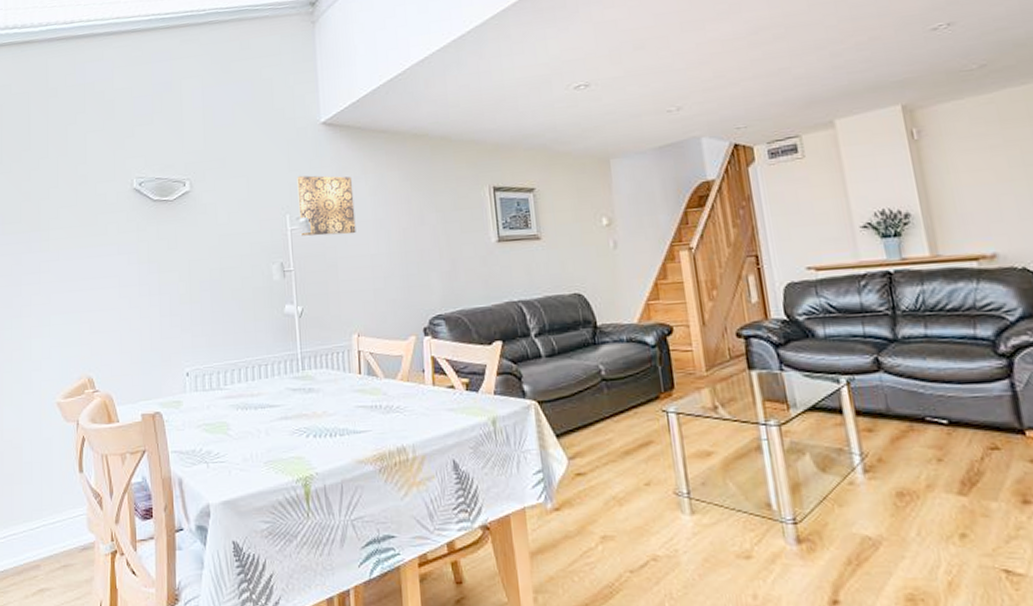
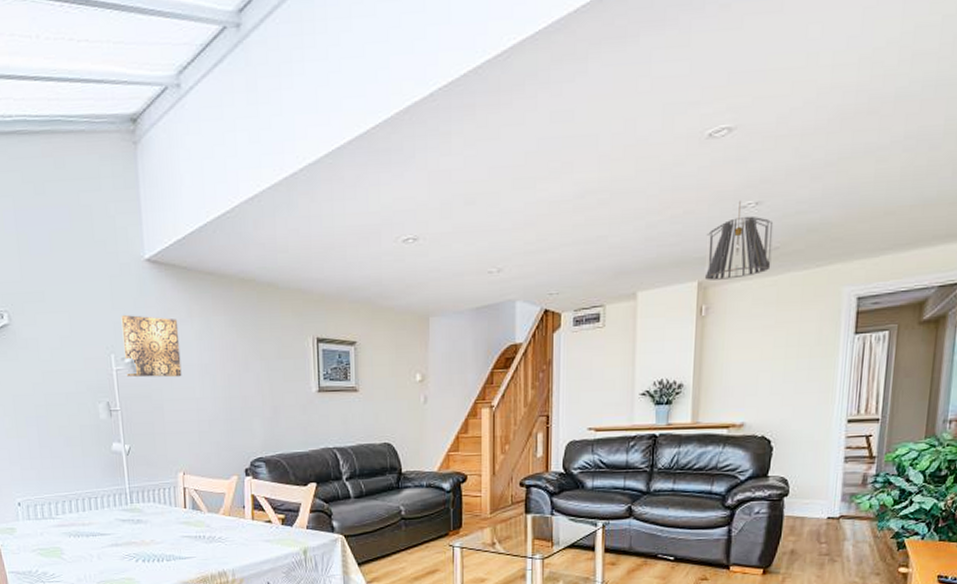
pendant light: none [899,23,982,103] -> present [704,200,774,280]

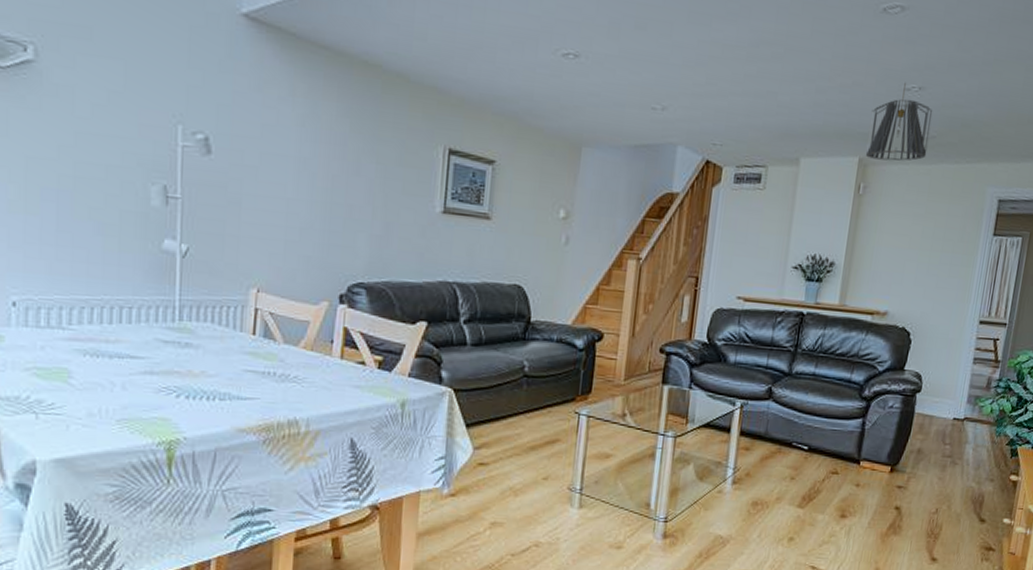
wall art: present [121,315,182,378] -> none [196,78,276,169]

